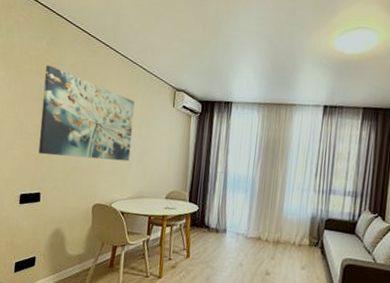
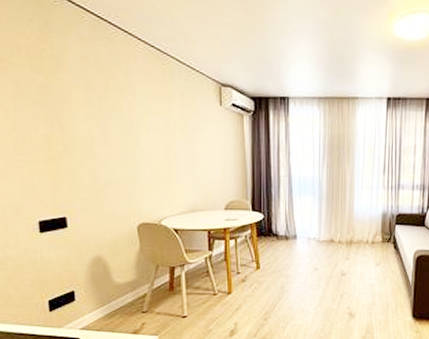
wall art: present [38,65,135,162] -> none [42,57,175,172]

